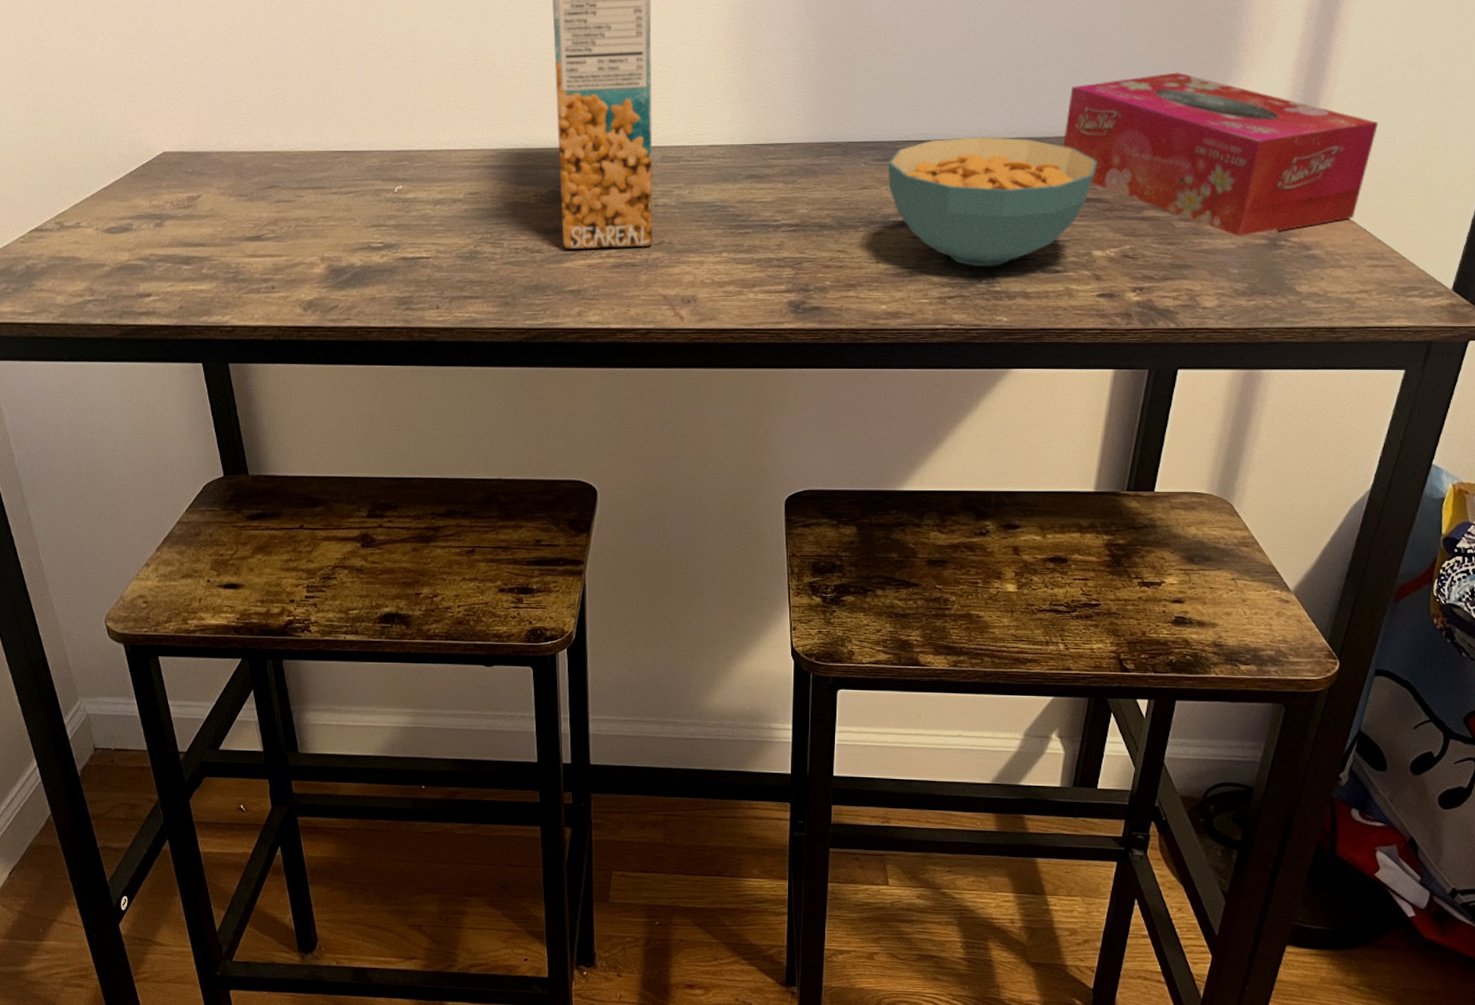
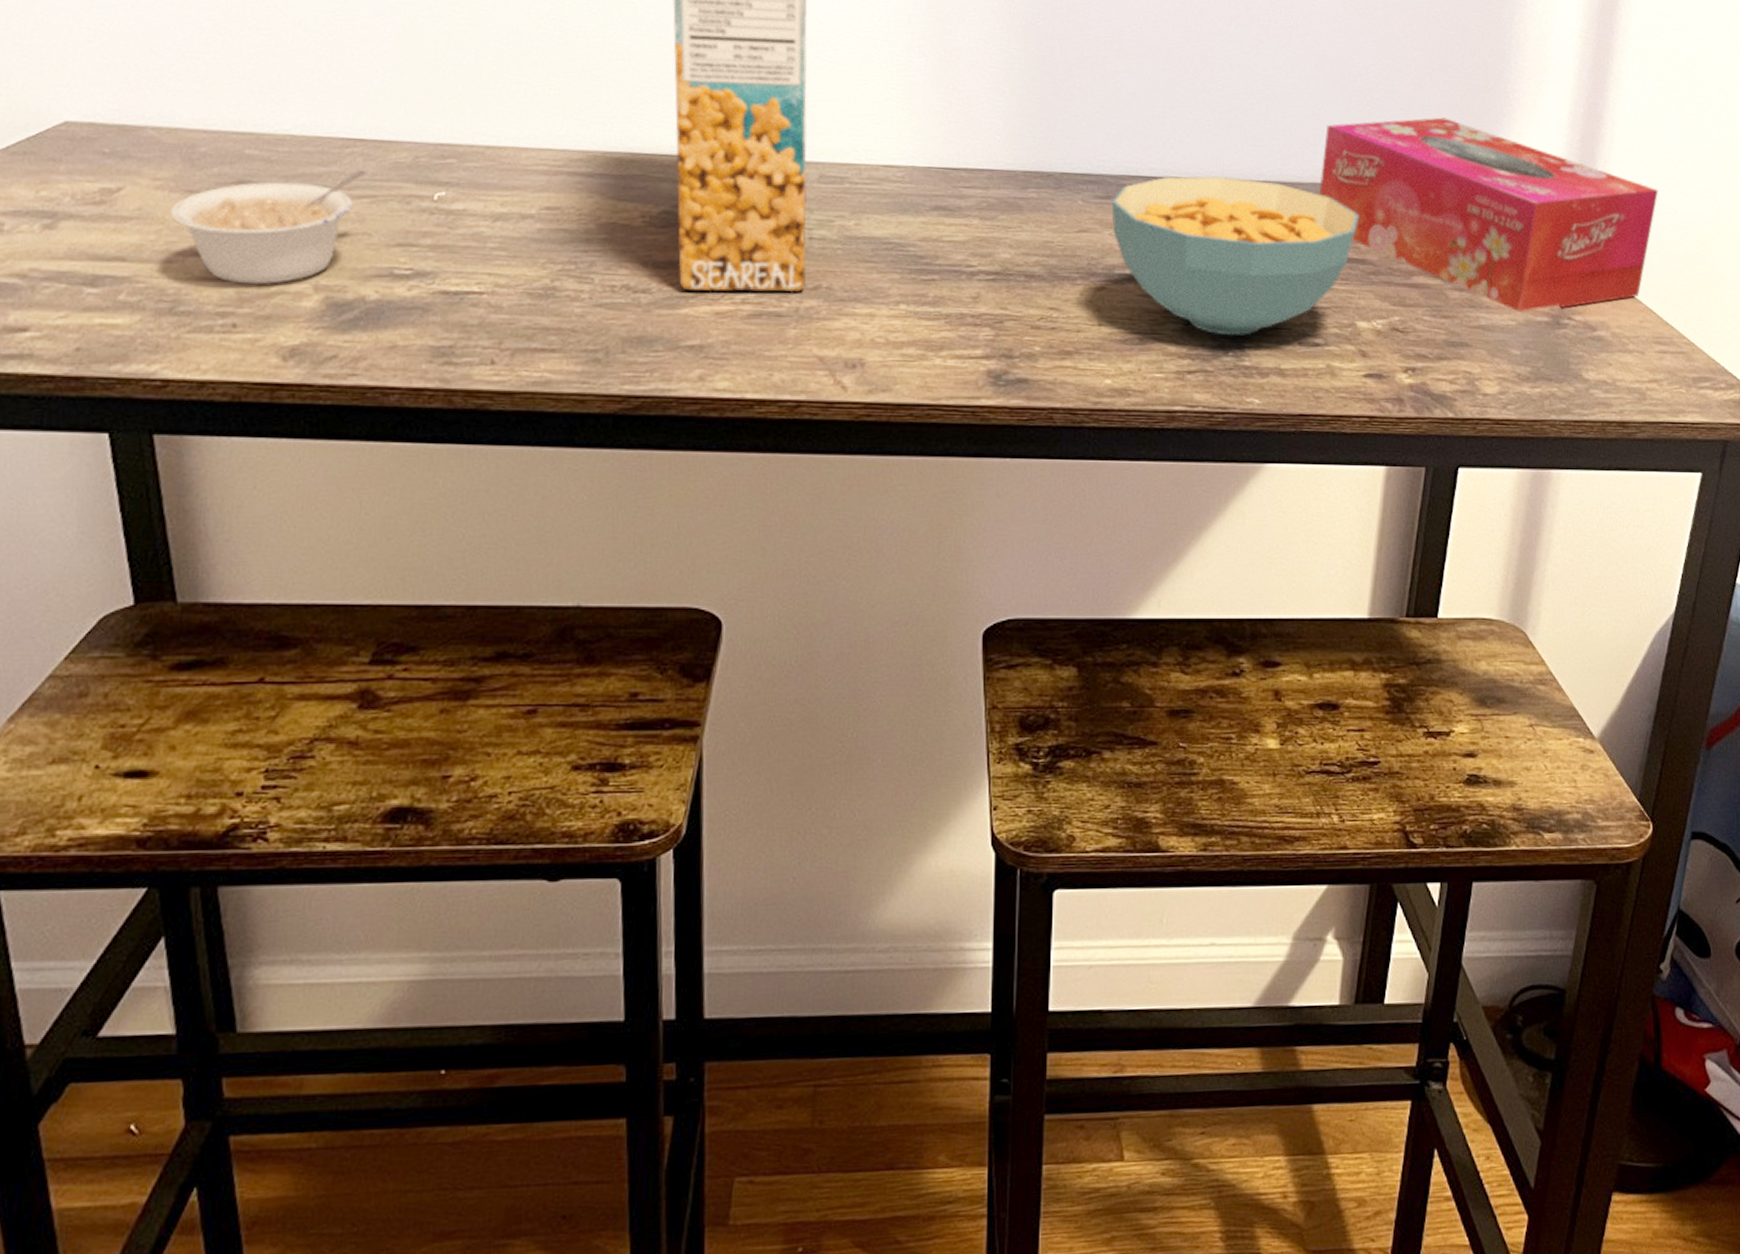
legume: none [230,174,351,258] -> present [170,170,367,285]

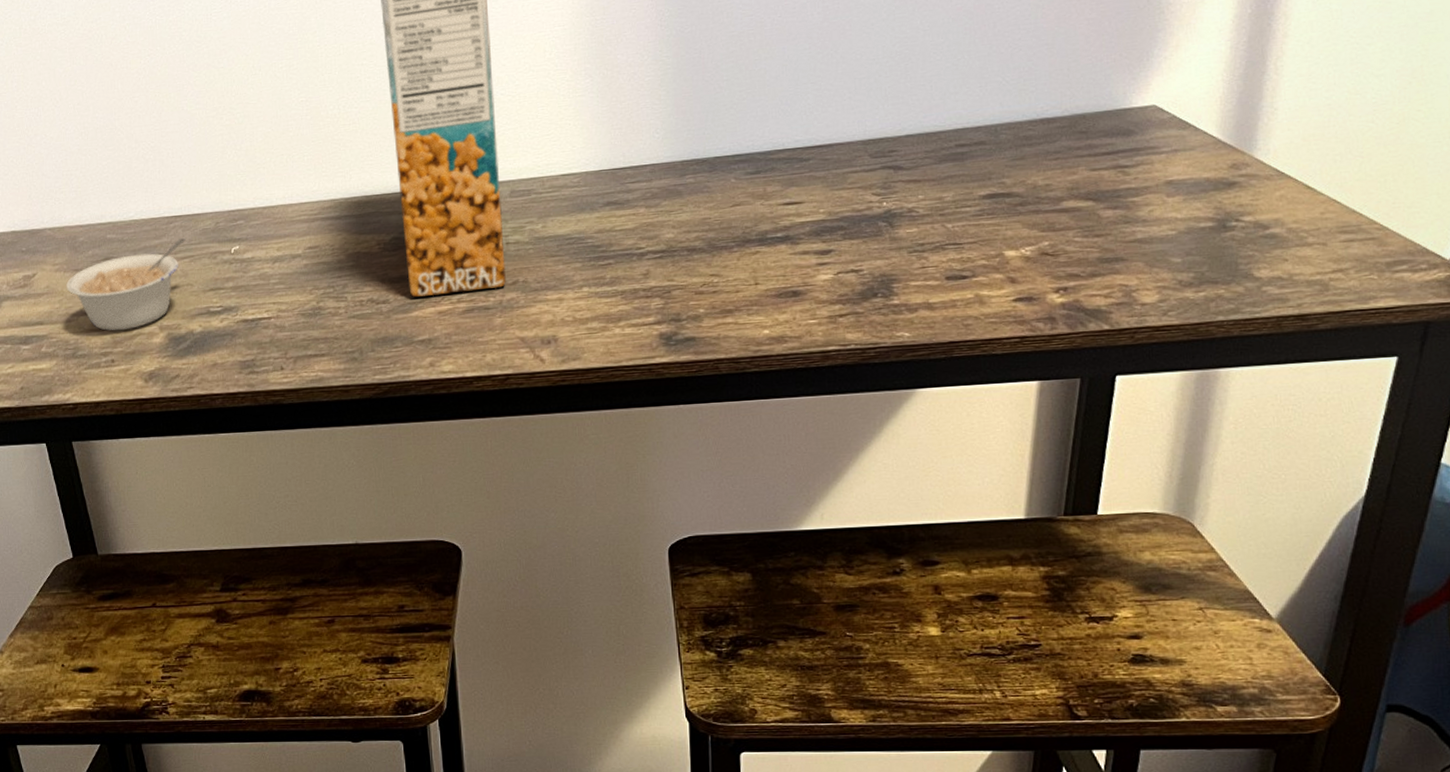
cereal bowl: present [1111,176,1358,336] -> none [761,134,1003,280]
tissue box: present [1319,117,1659,312] -> none [962,44,1343,222]

